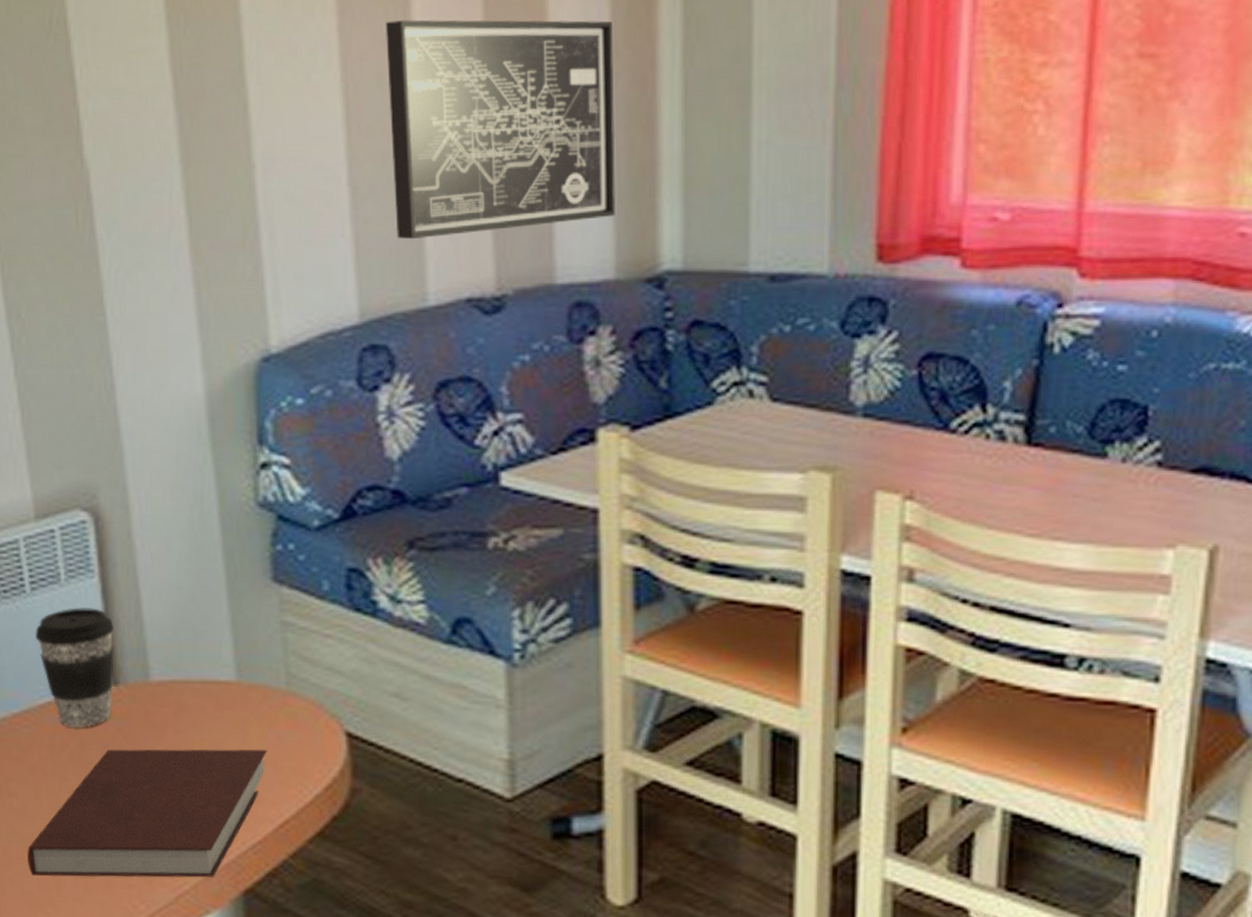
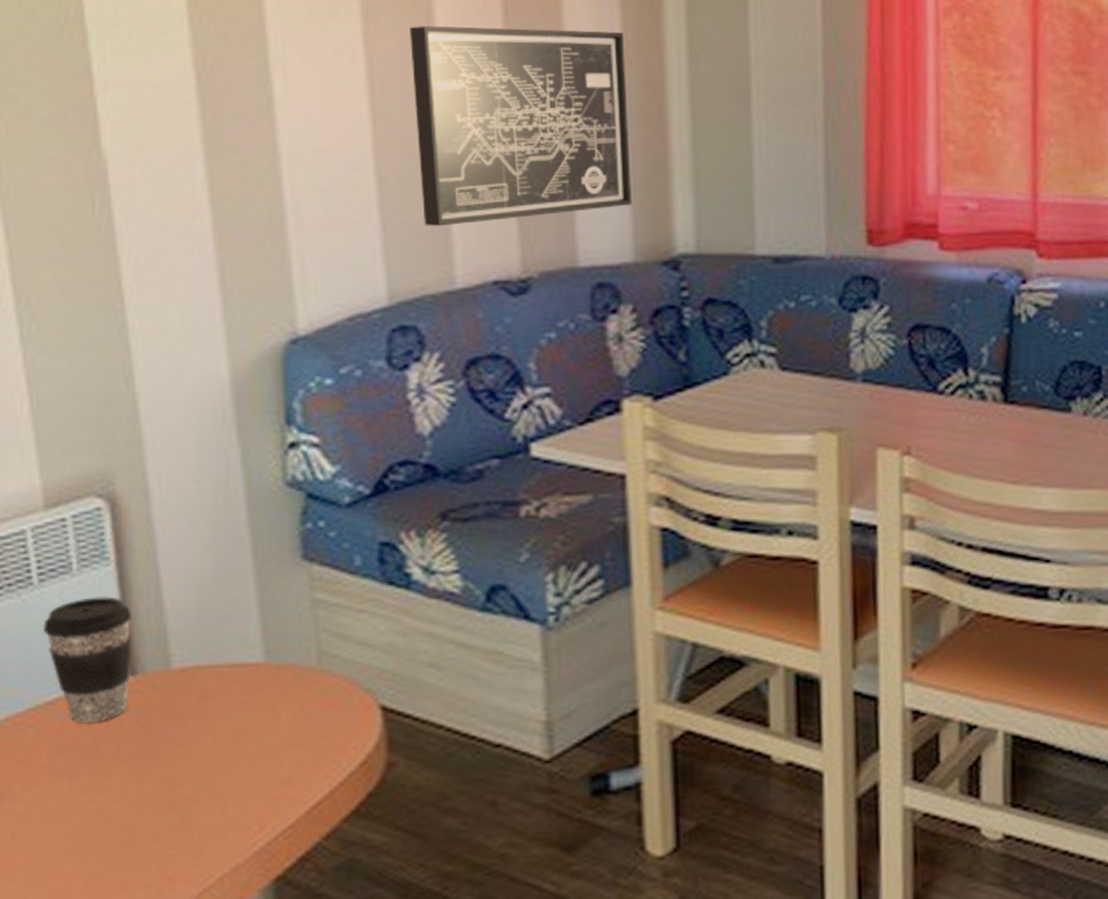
notebook: present [28,749,267,878] -> none [32,729,298,886]

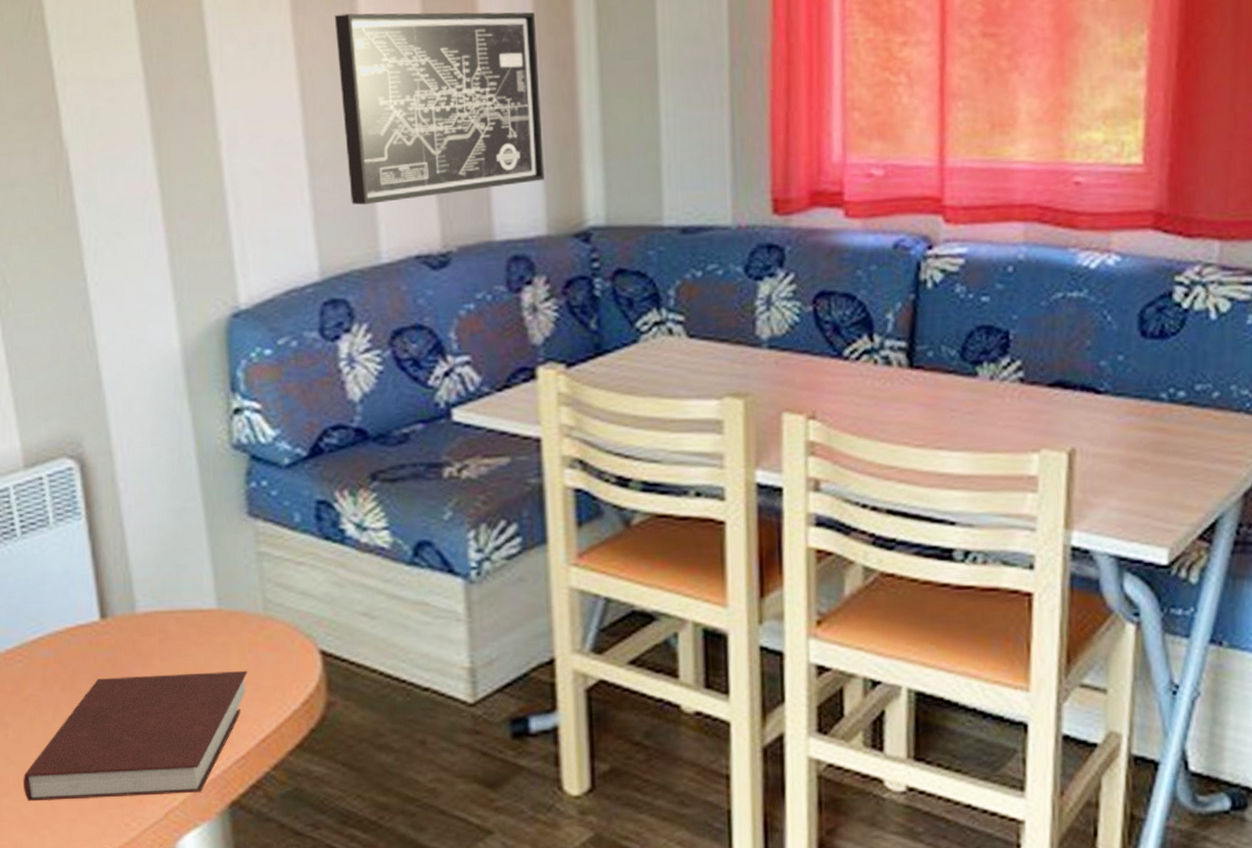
notebook: none [32,729,298,886] -> present [23,670,248,802]
coffee cup: present [43,596,132,724] -> none [26,547,102,661]

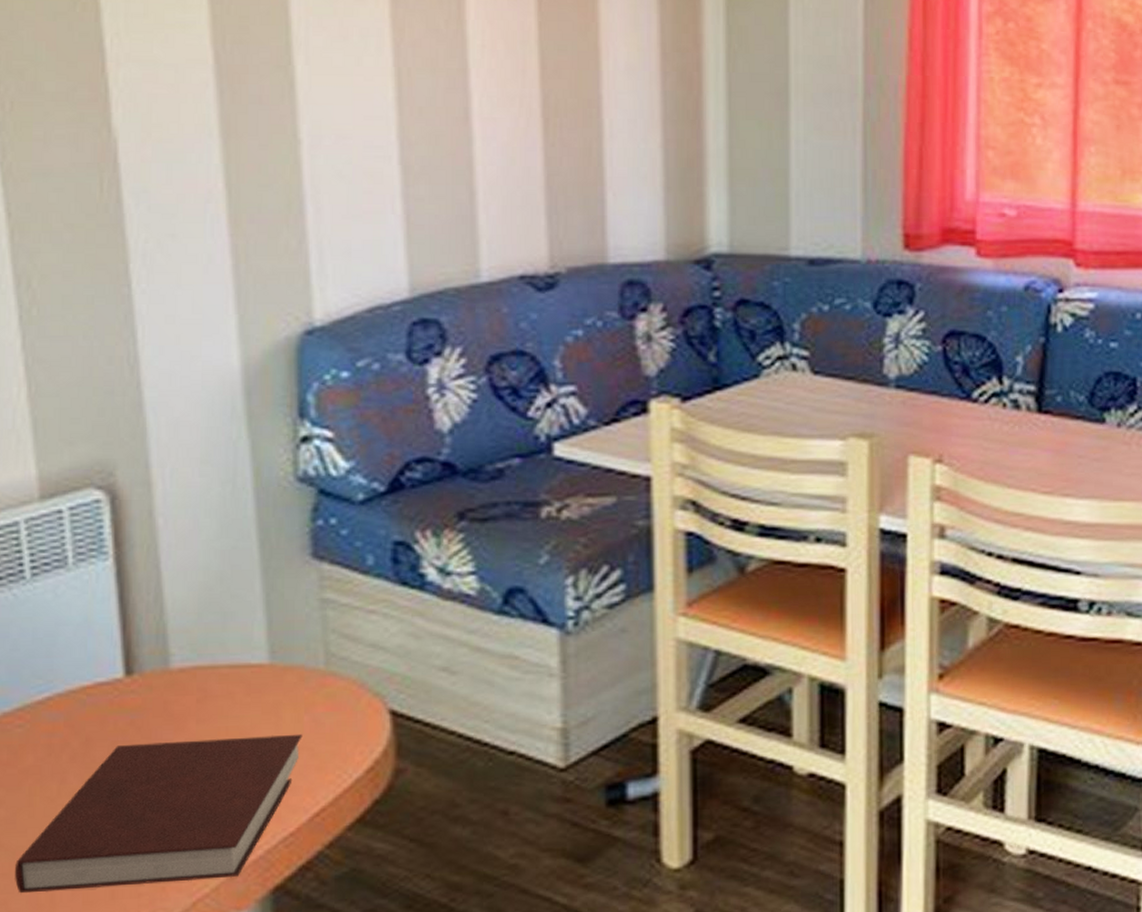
wall art: present [335,11,545,205] -> none [440,12,666,218]

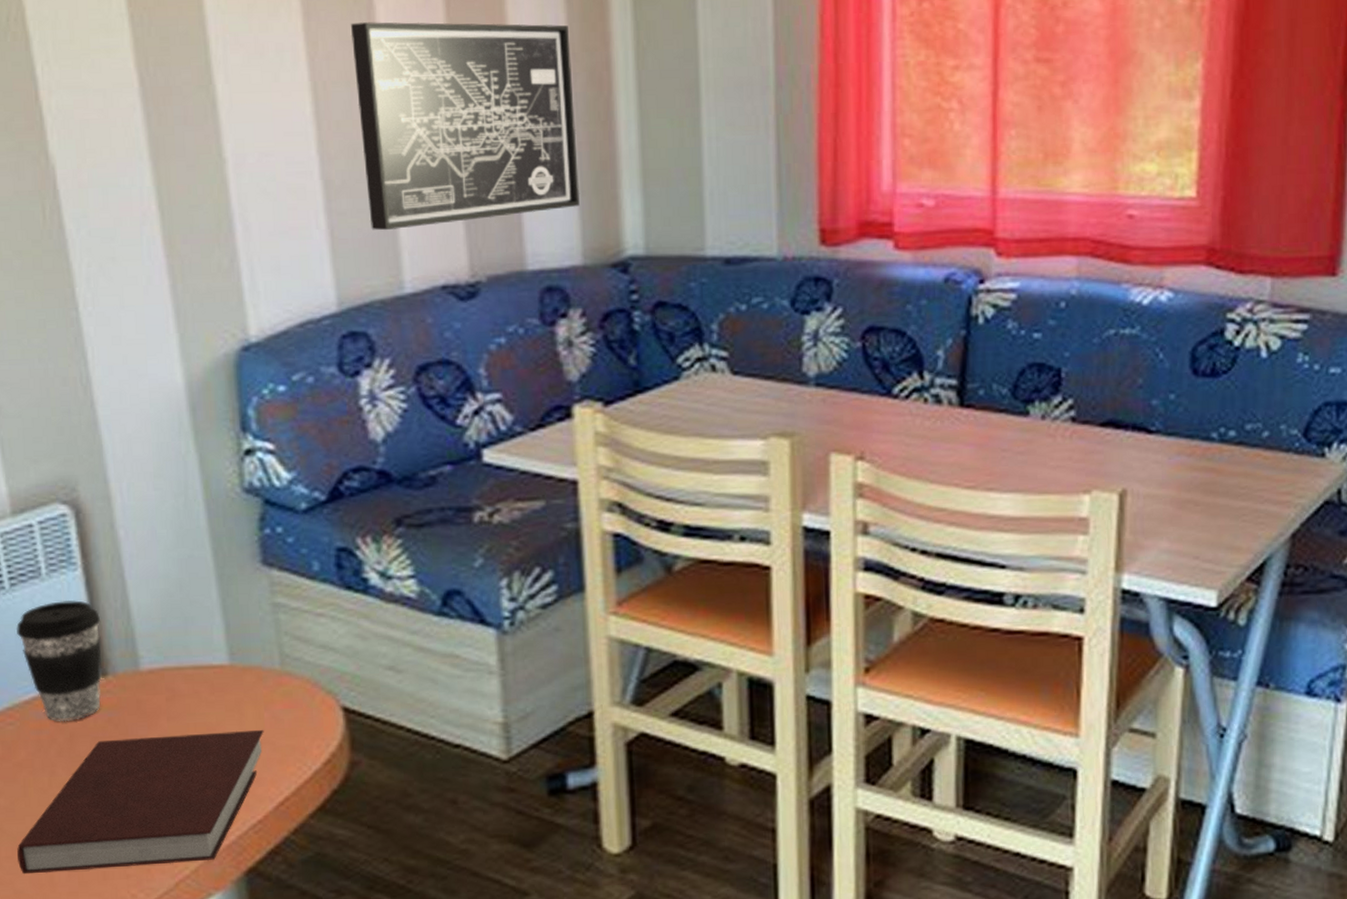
coffee cup: none [35,592,129,725] -> present [16,600,102,722]
wall art: none [440,12,666,218] -> present [351,22,580,231]

